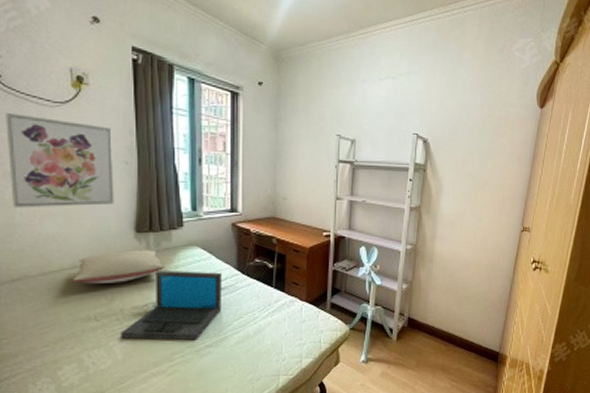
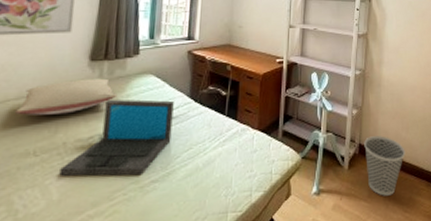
wastebasket: none [413,310,456,366] -> present [364,136,405,196]

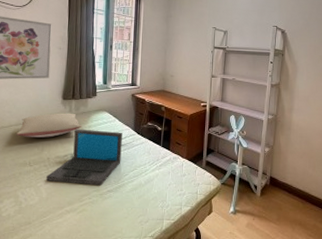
wastebasket: present [364,136,405,196] -> none [274,171,311,221]

